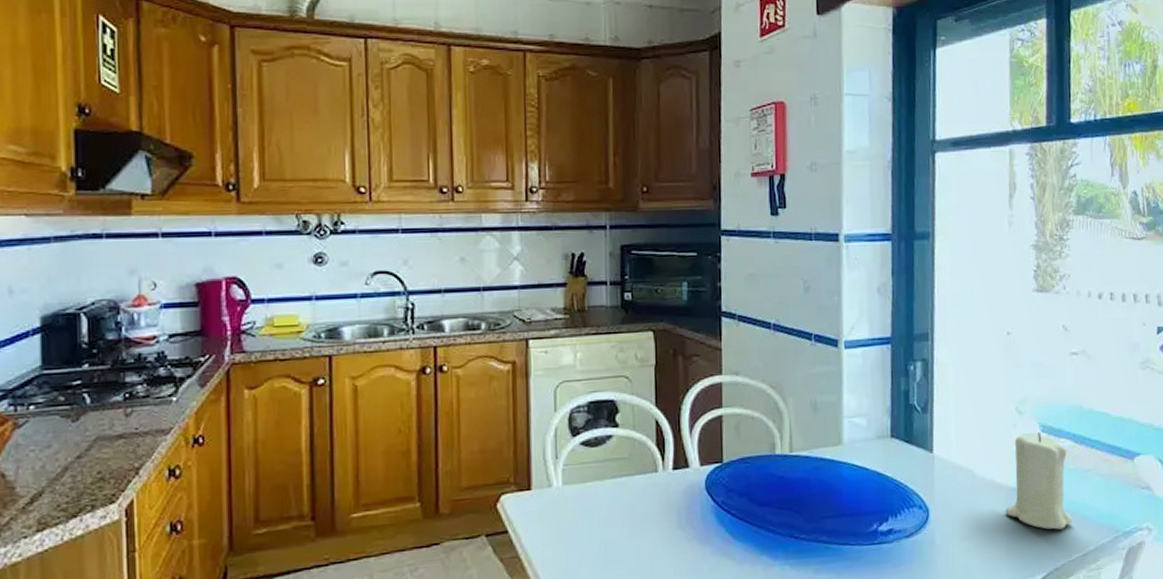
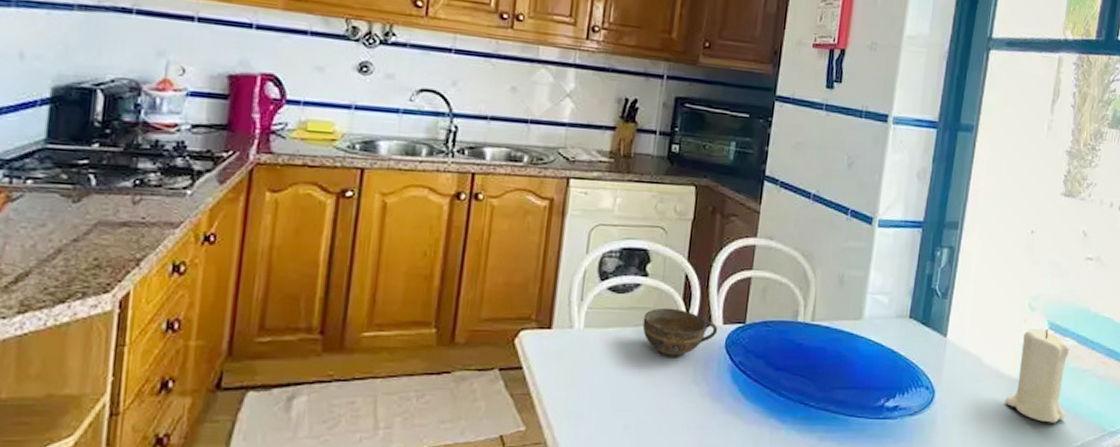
cup: none [620,455,696,506] -> present [642,307,718,359]

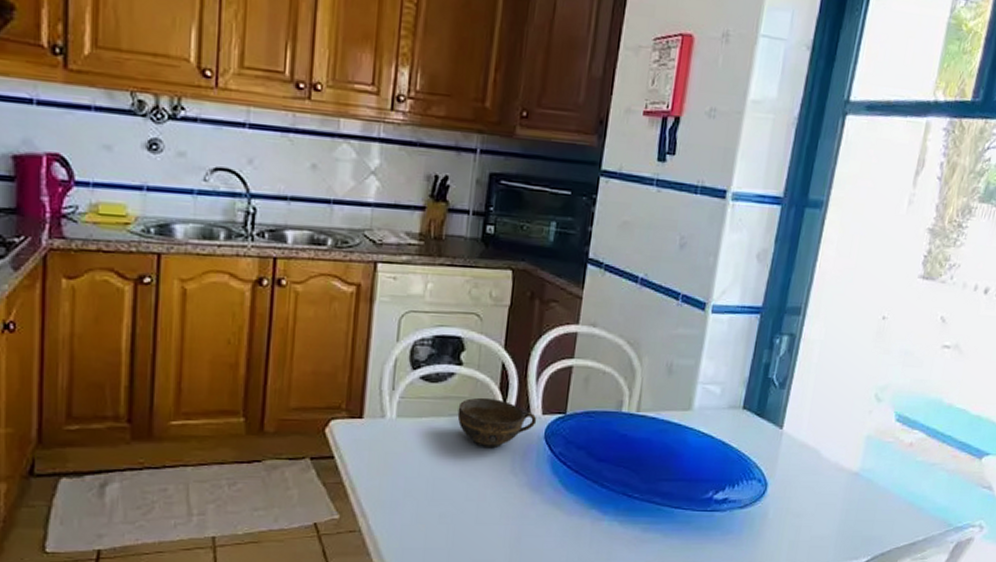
candle: present [1005,327,1070,423] -> none [843,419,918,518]

